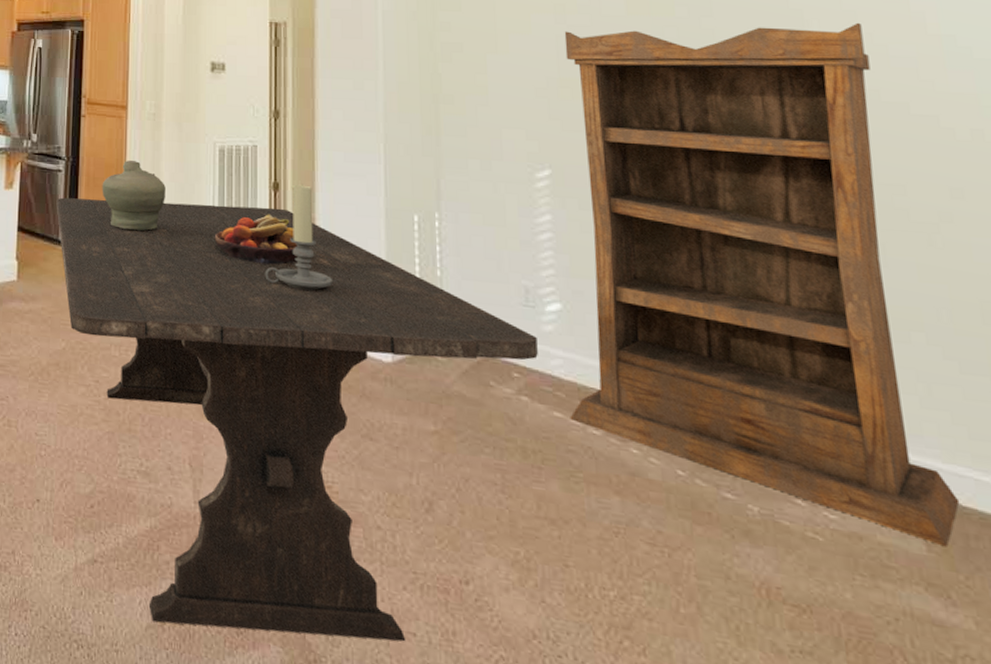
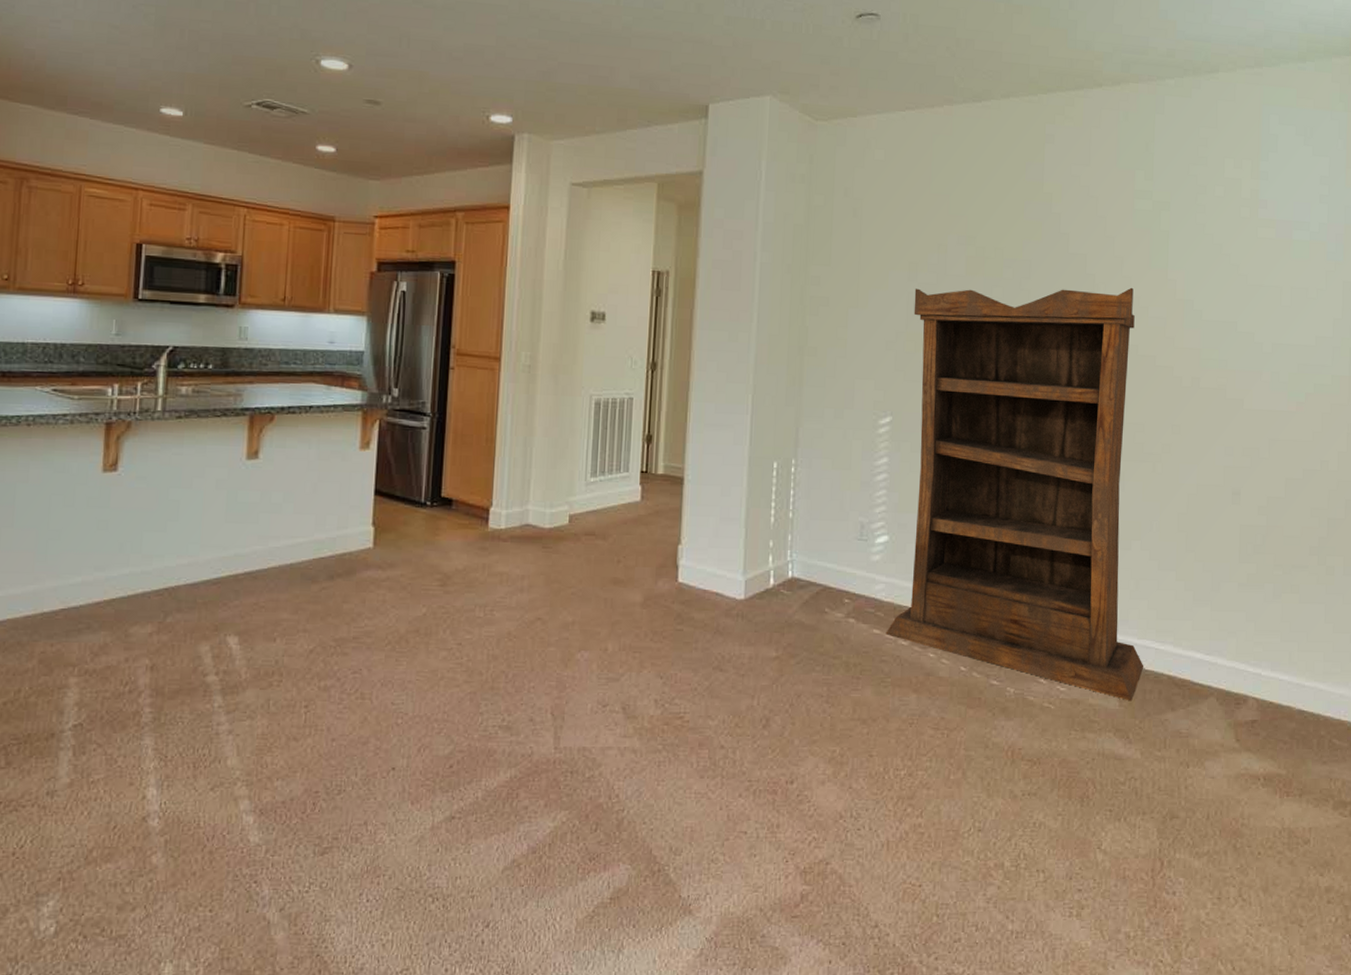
dining table: present [56,197,538,642] -> none [419,457,866,864]
jar: present [102,160,166,232] -> none [470,415,539,489]
fruit bowl: present [214,214,299,265] -> none [586,466,667,516]
candle holder: present [265,183,333,291] -> none [633,435,697,538]

